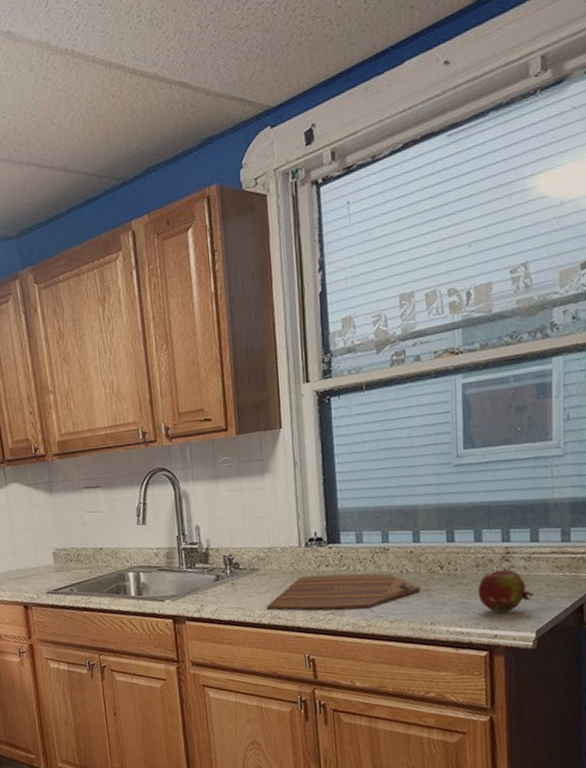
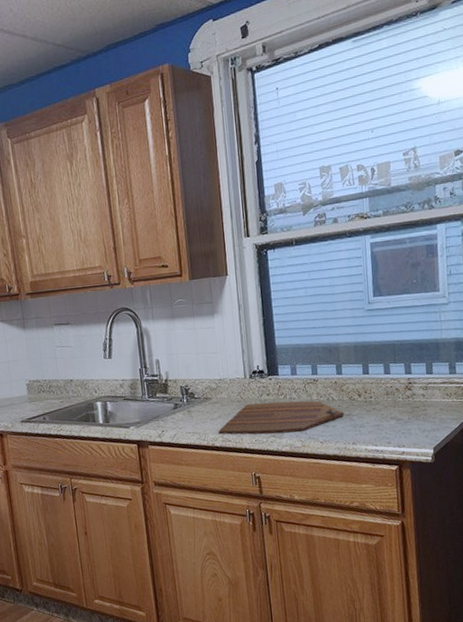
fruit: present [477,570,534,614] -> none [388,397,431,434]

